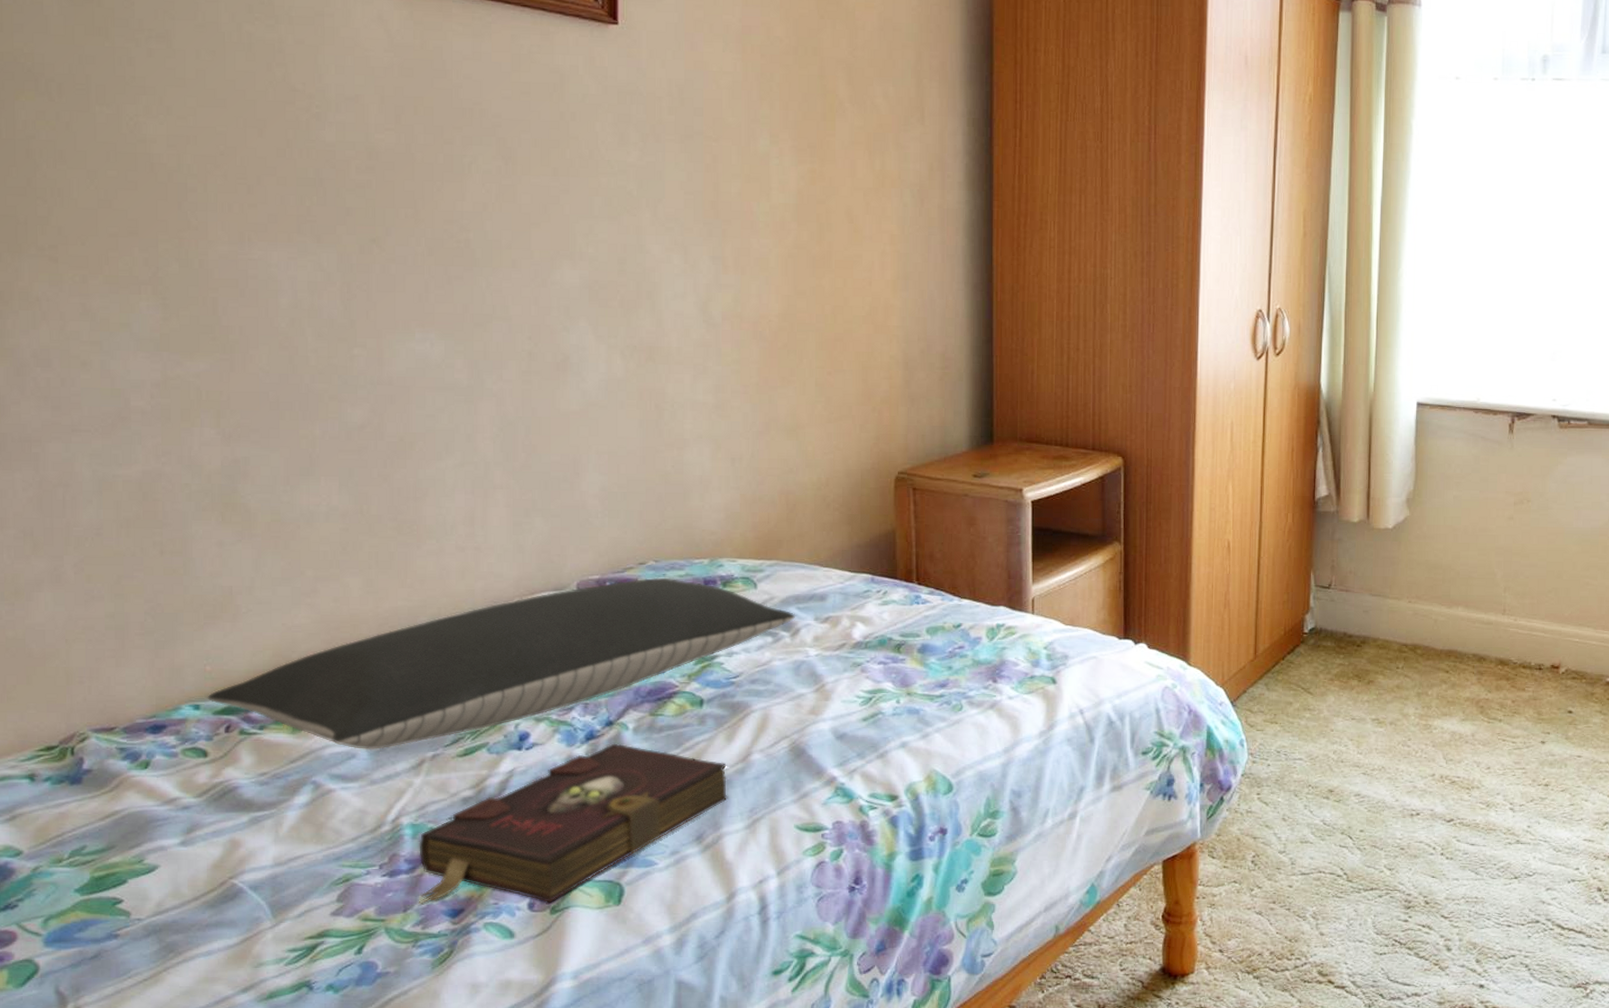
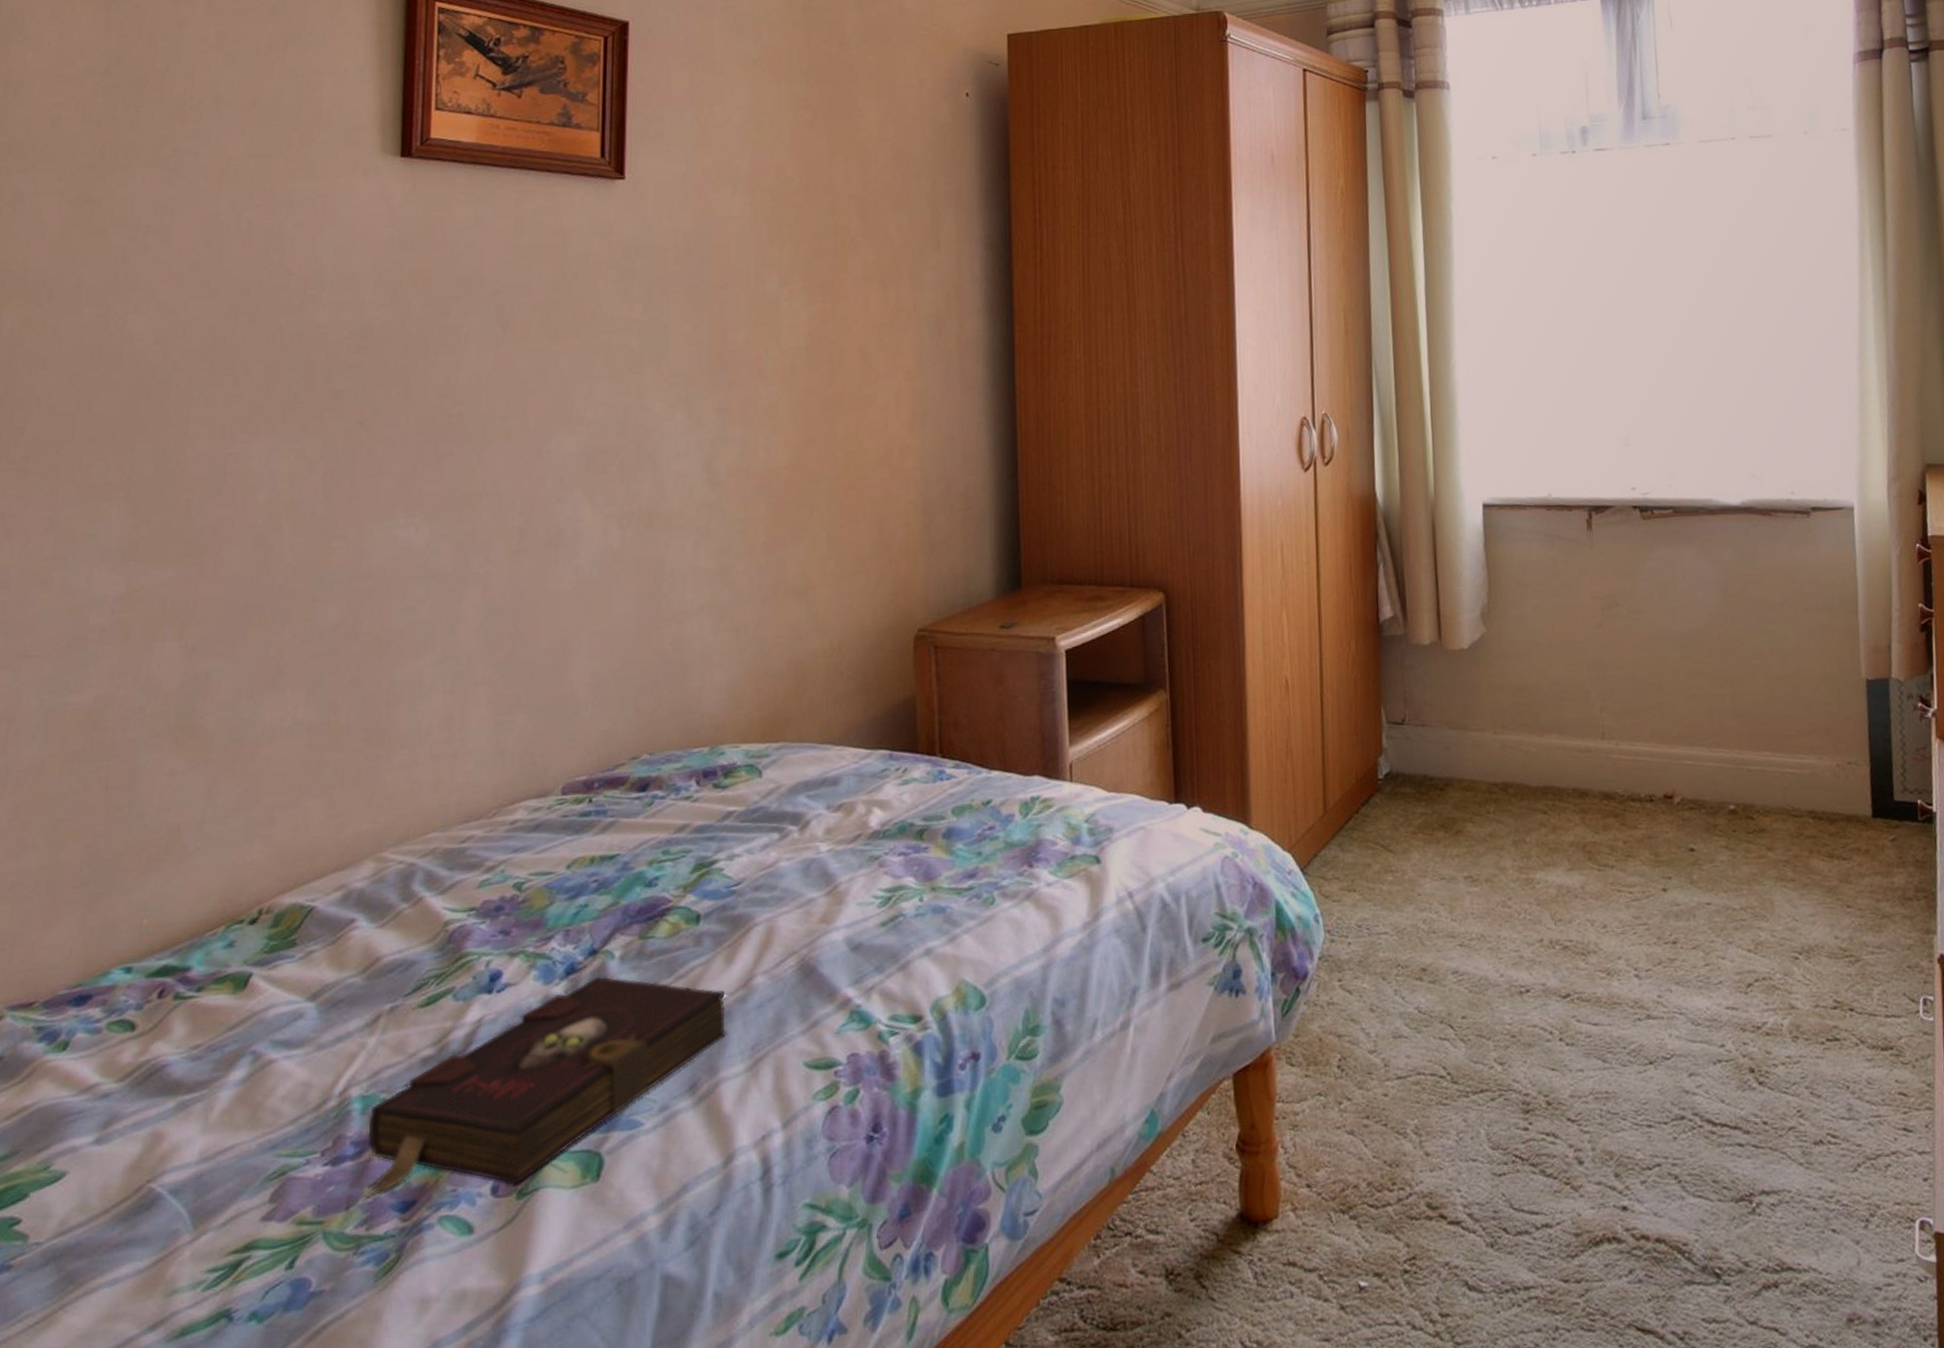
pillow: present [207,577,796,751] -> none [141,773,806,1008]

